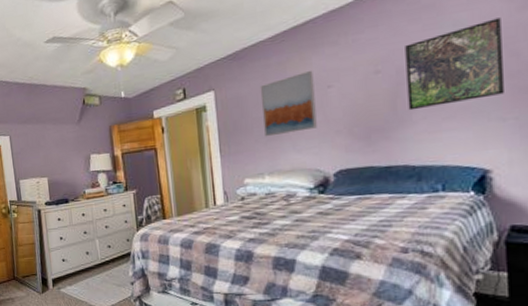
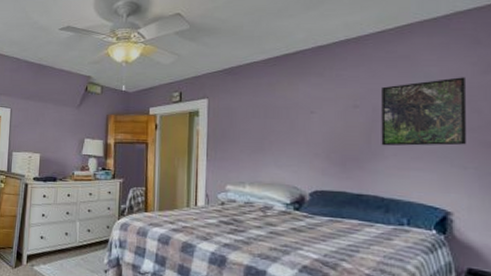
wall art: present [260,70,317,137] -> none [249,95,299,149]

